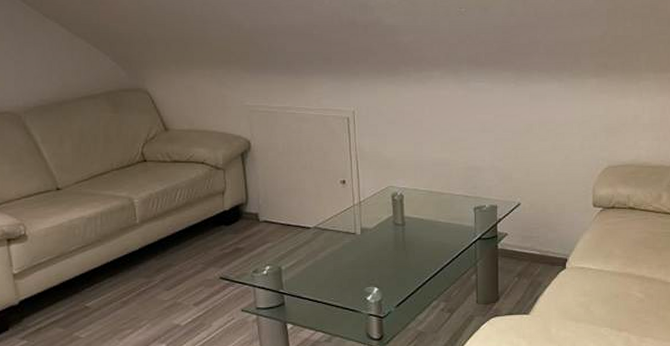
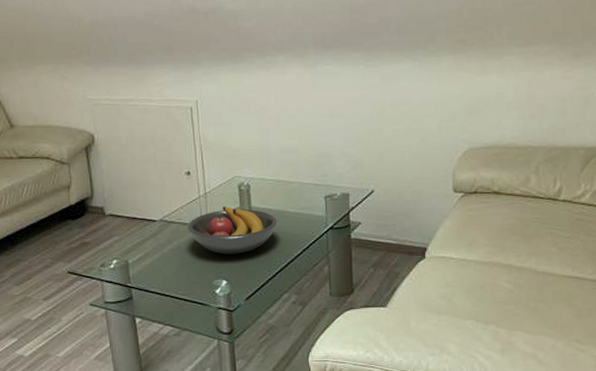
fruit bowl: none [341,216,429,262] -> present [187,207,278,254]

